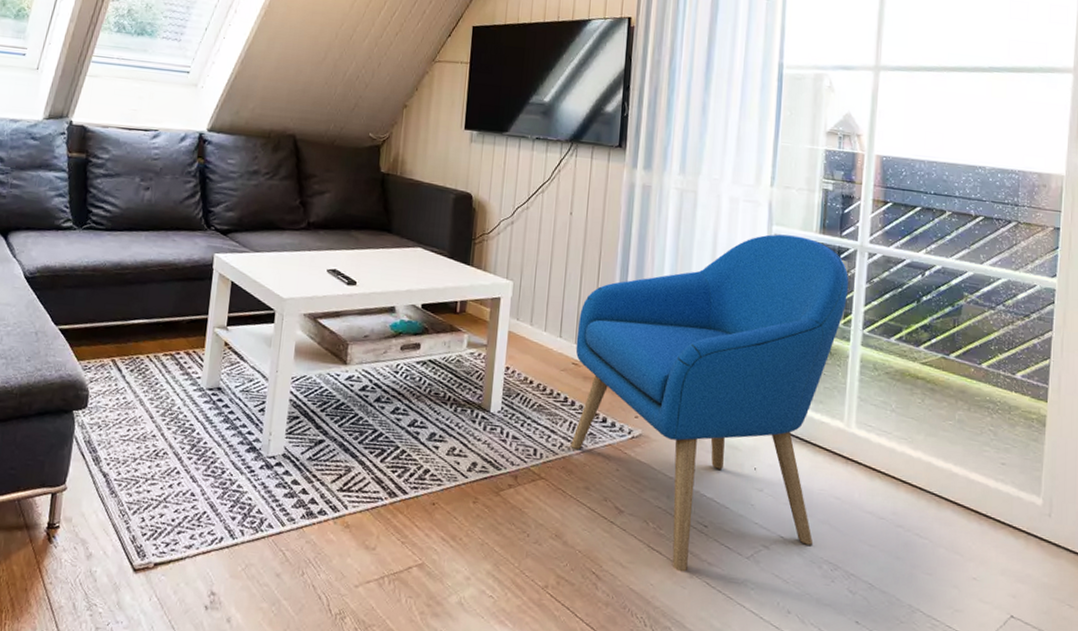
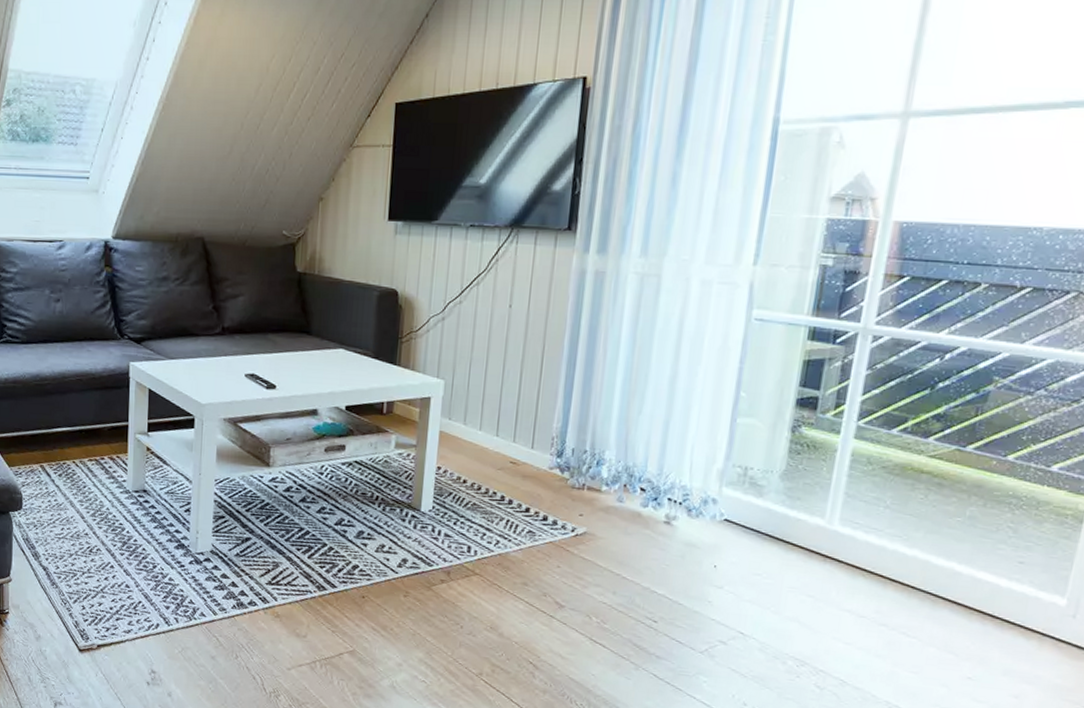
armchair: present [570,234,848,572] -> none [507,319,845,664]

